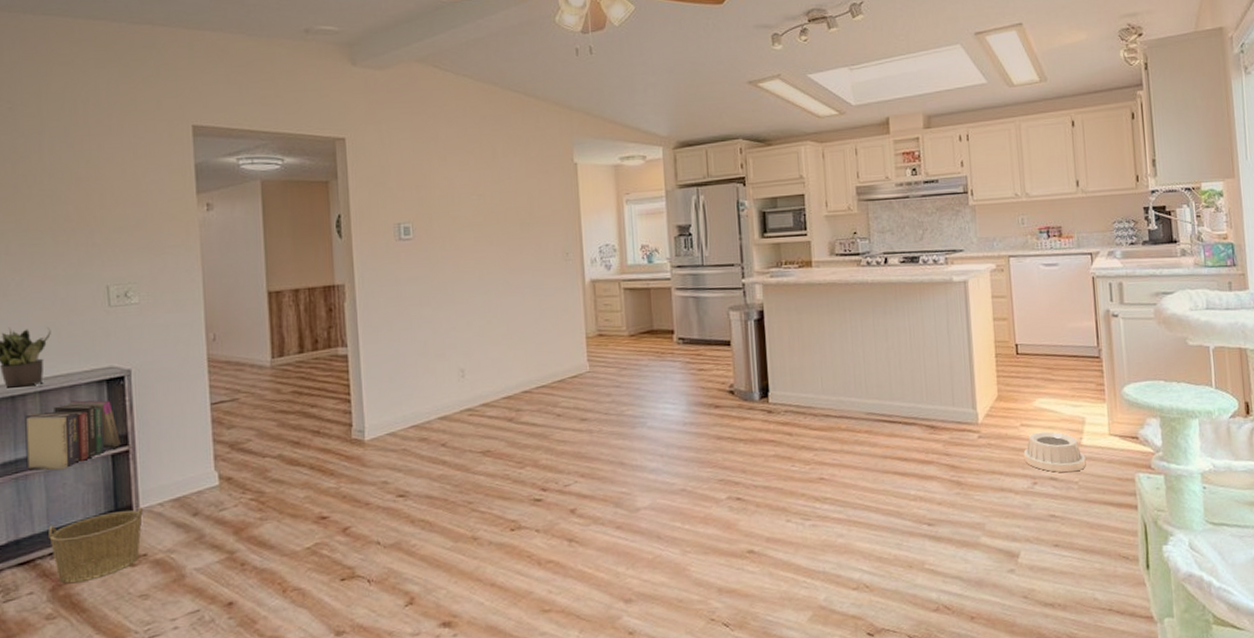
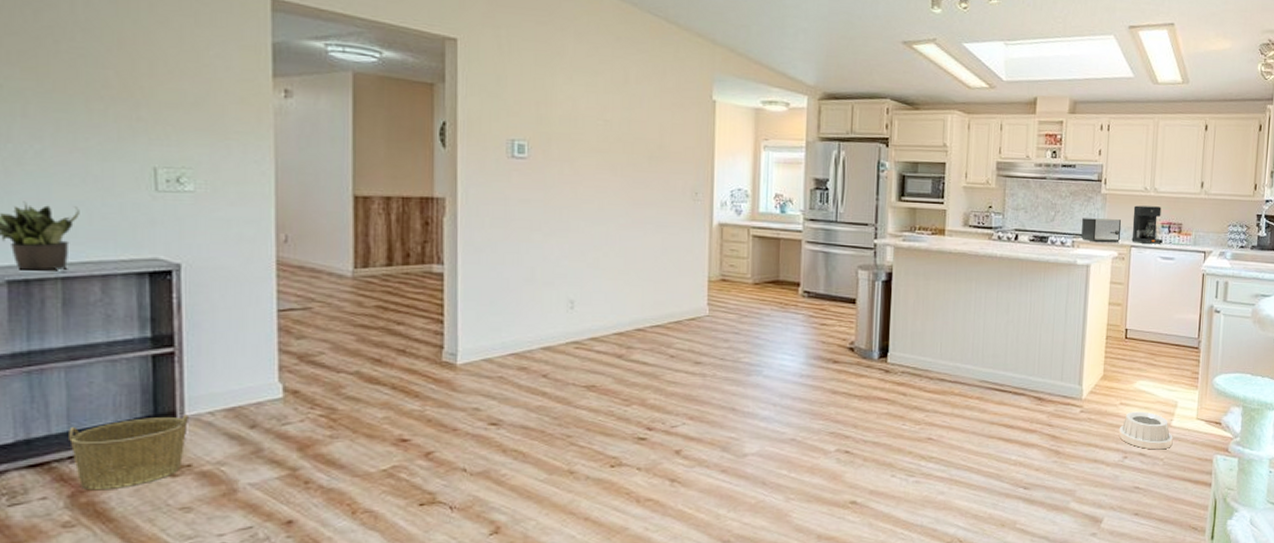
books: present [25,400,120,471] -> none [42,292,164,367]
toaster: none [953,230,997,257] -> present [1081,218,1121,243]
coffee maker: none [1006,211,1043,253] -> present [1131,205,1163,244]

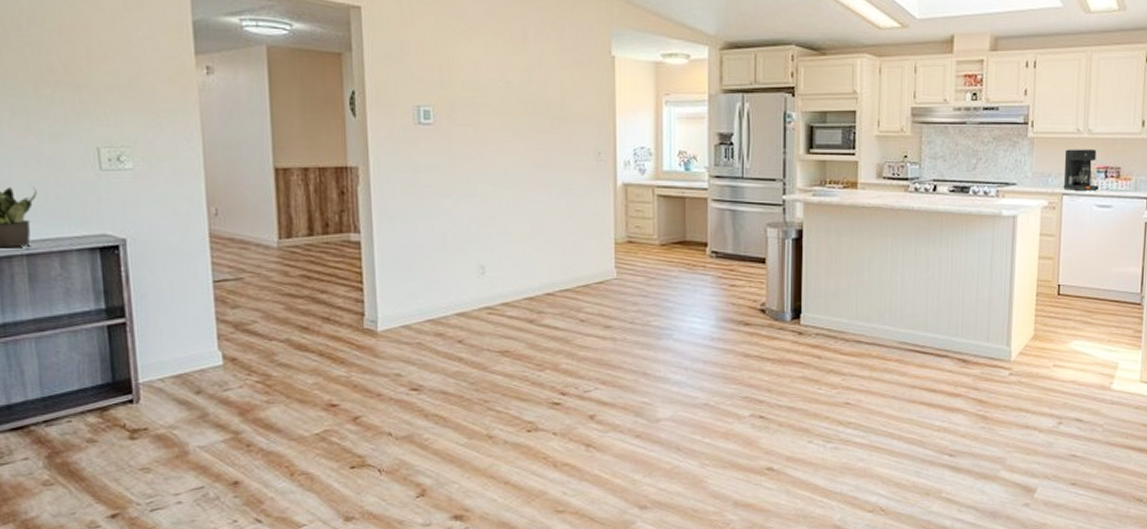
basket: present [69,414,188,491] -> none [42,381,142,452]
toaster: present [1081,218,1121,243] -> none [1007,165,1051,191]
pet bowl: present [1118,411,1173,450] -> none [1052,374,1114,415]

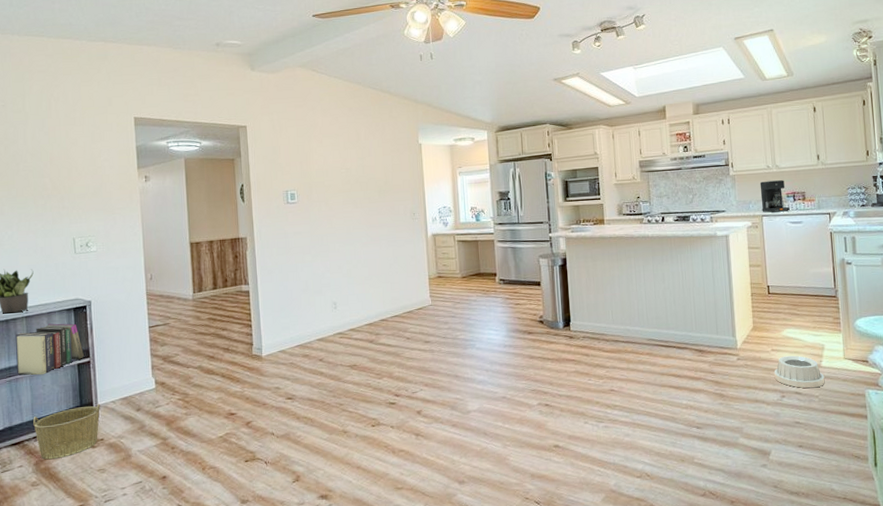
books: none [12,267,117,337] -> present [15,323,84,376]
basket: none [42,381,142,452] -> present [33,404,100,460]
pet bowl: none [1052,374,1114,415] -> present [774,355,825,389]

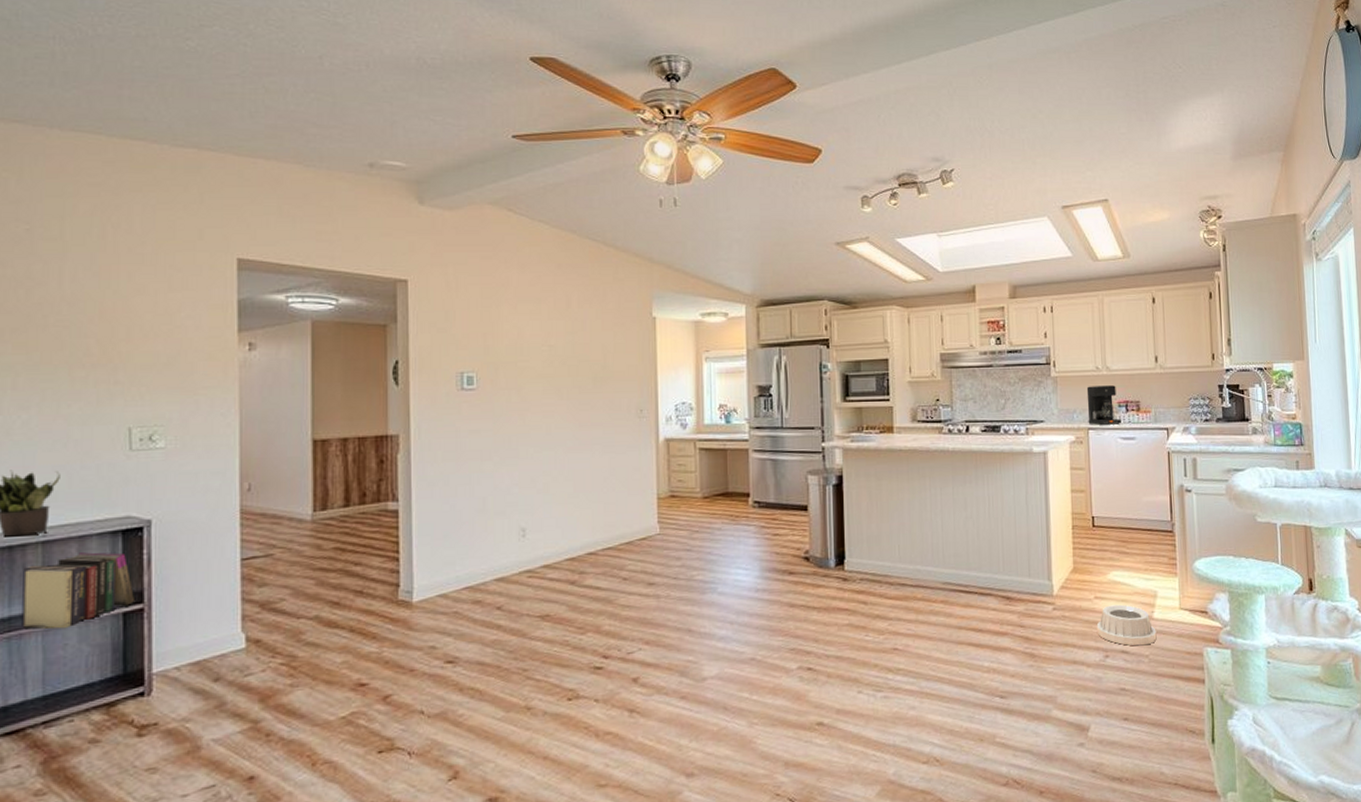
basket: present [33,404,100,460] -> none [43,671,156,756]

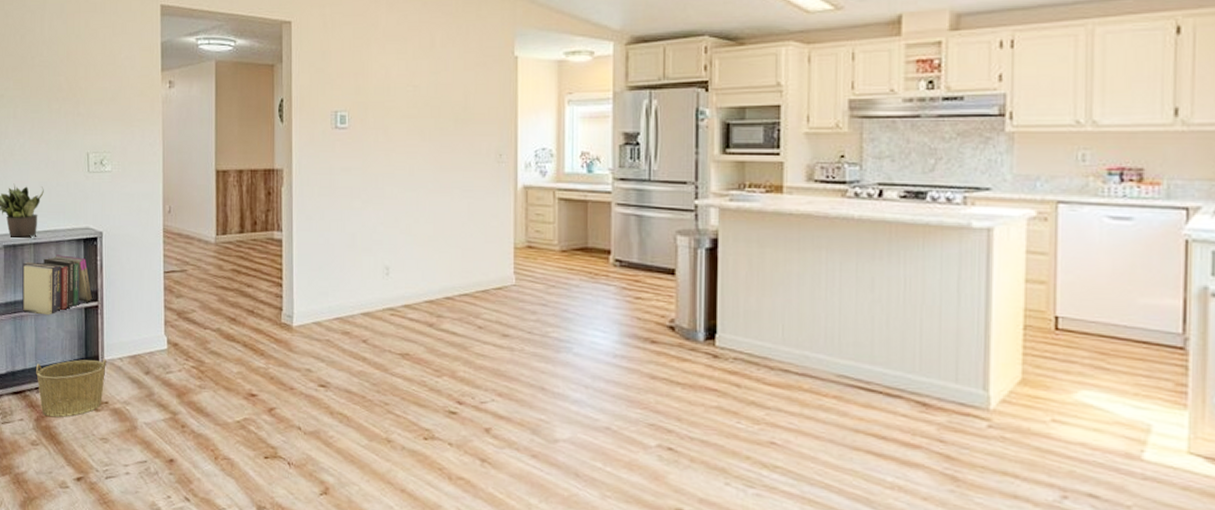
basket: none [43,671,156,756] -> present [36,359,106,418]
coffee maker: present [1086,385,1121,425] -> none [1058,146,1111,198]
pet bowl: present [1096,604,1157,646] -> none [1051,433,1147,493]

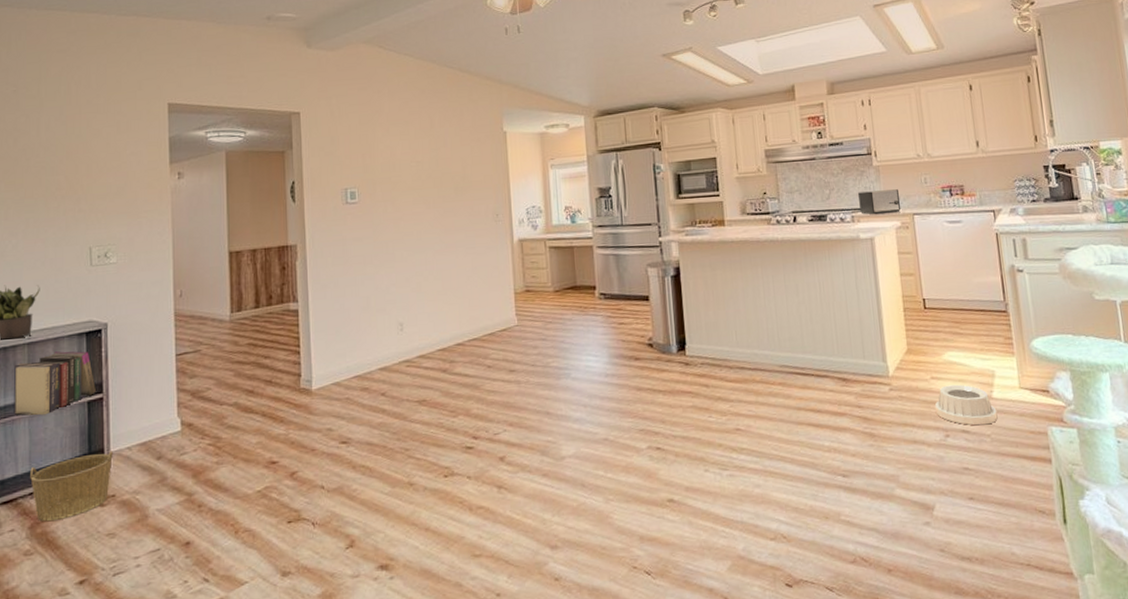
toaster: none [977,165,1040,198] -> present [858,189,901,215]
pet bowl: none [1051,433,1147,493] -> present [934,384,998,426]

